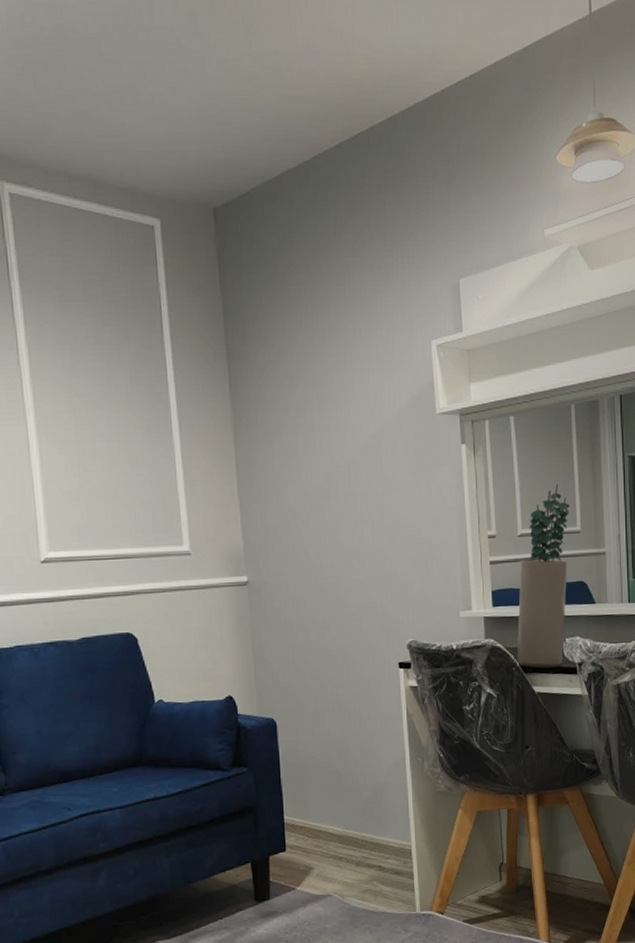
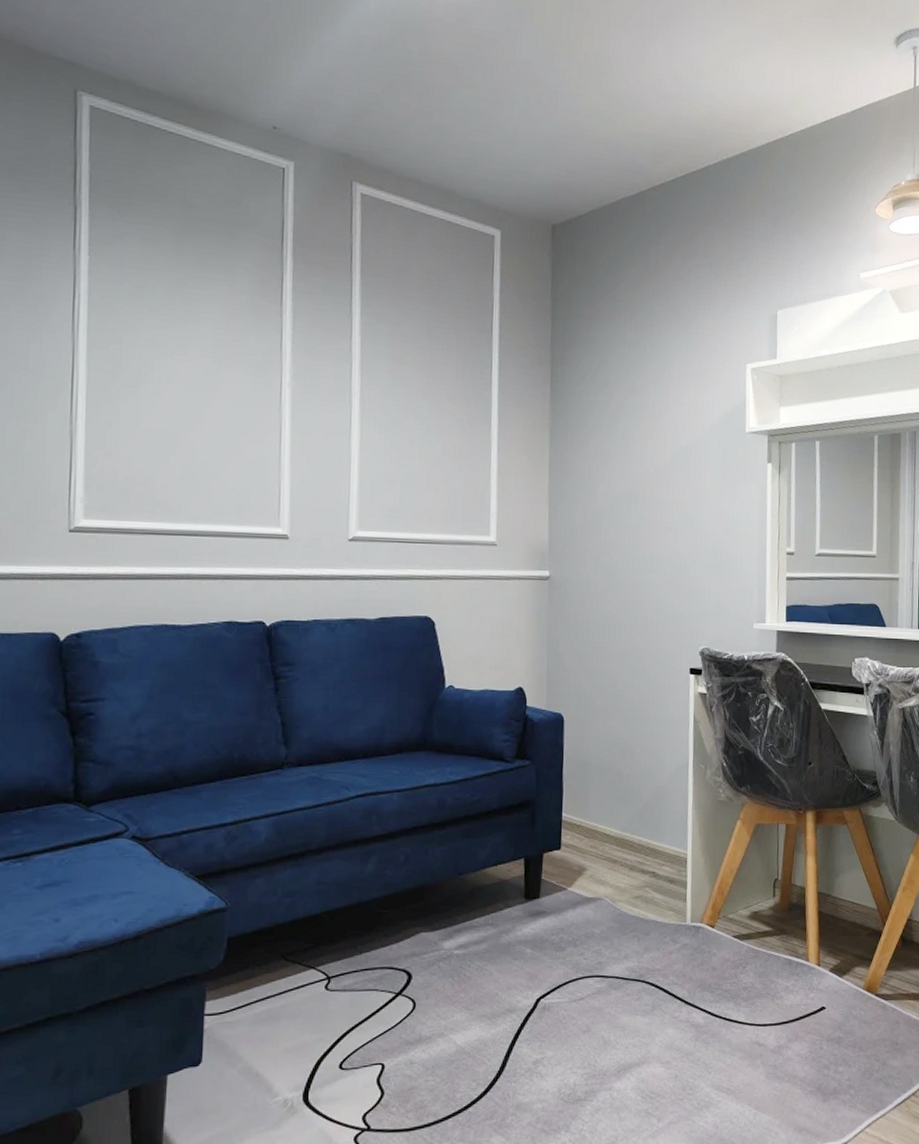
vase: present [517,484,570,669] -> none [806,509,868,686]

